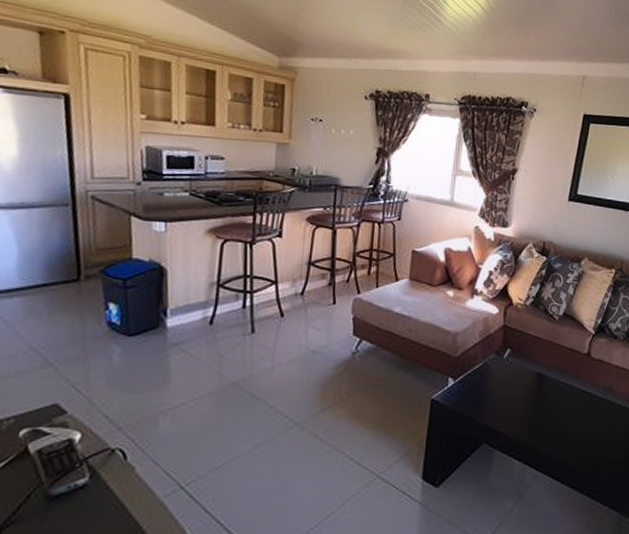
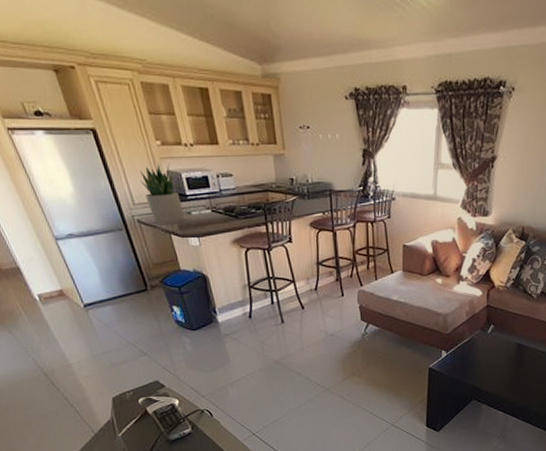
planter: none [108,137,155,205] -> present [140,162,185,225]

